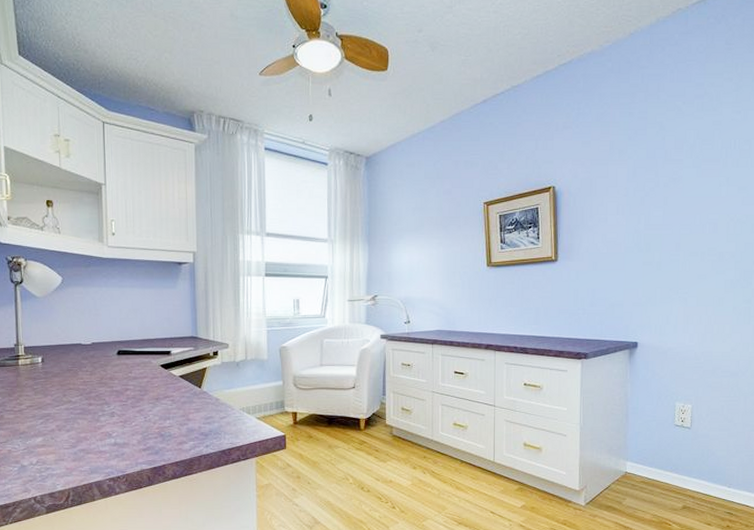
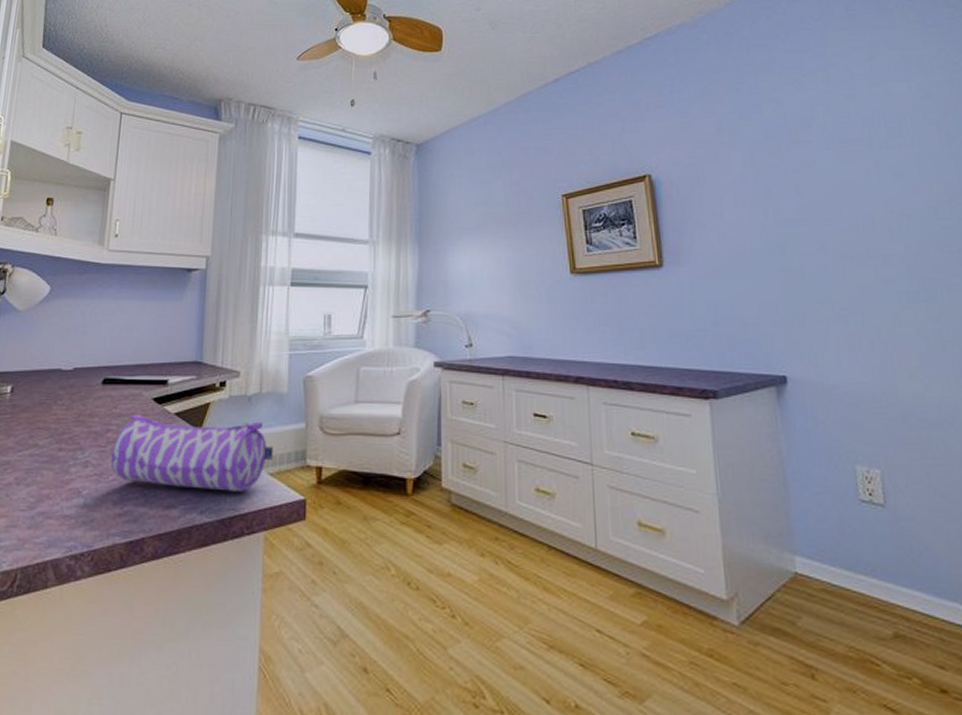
pencil case: none [132,378,259,431] -> present [111,415,273,492]

